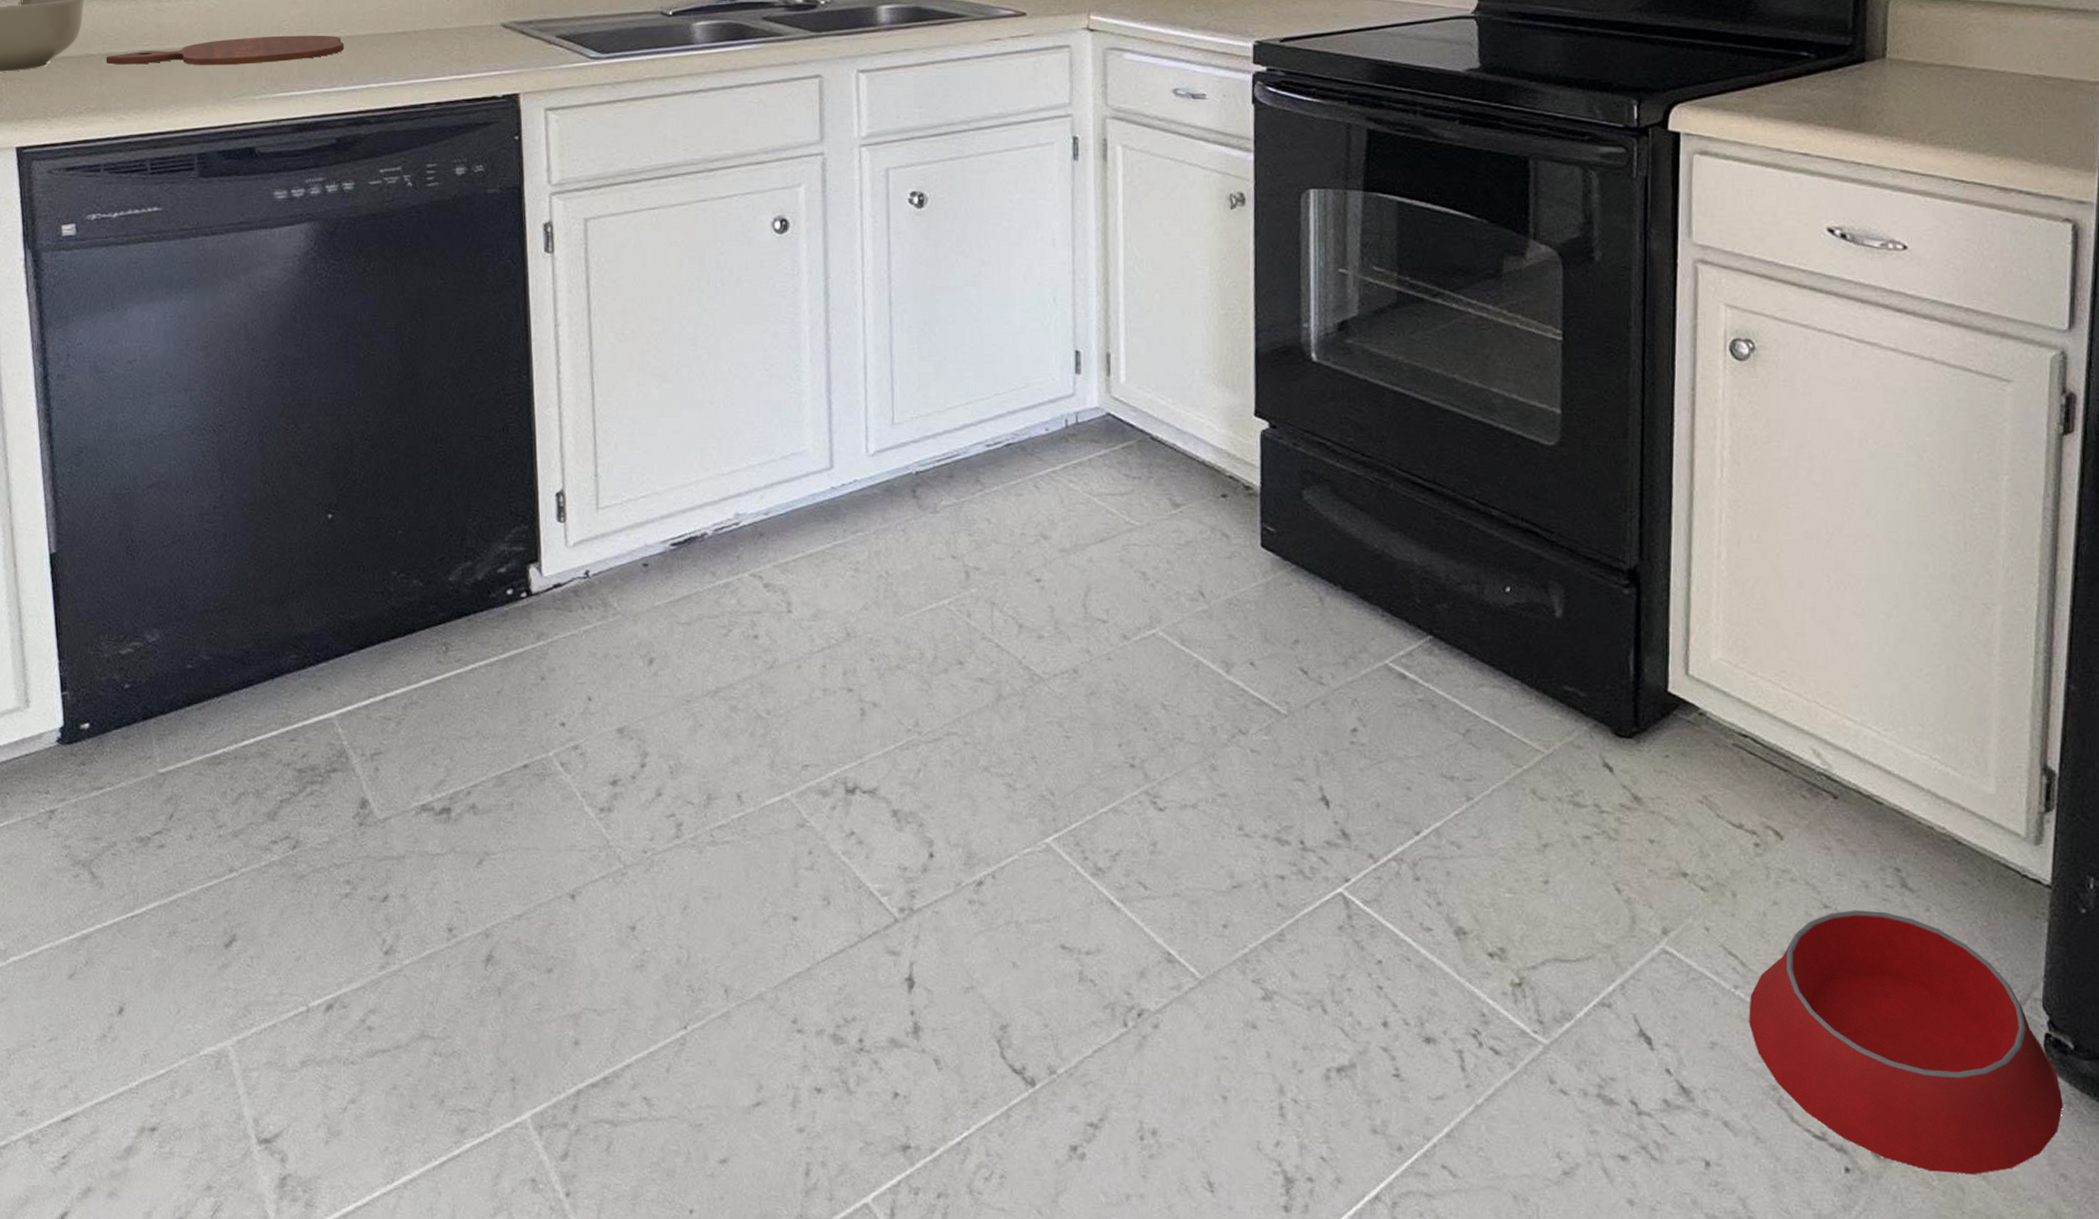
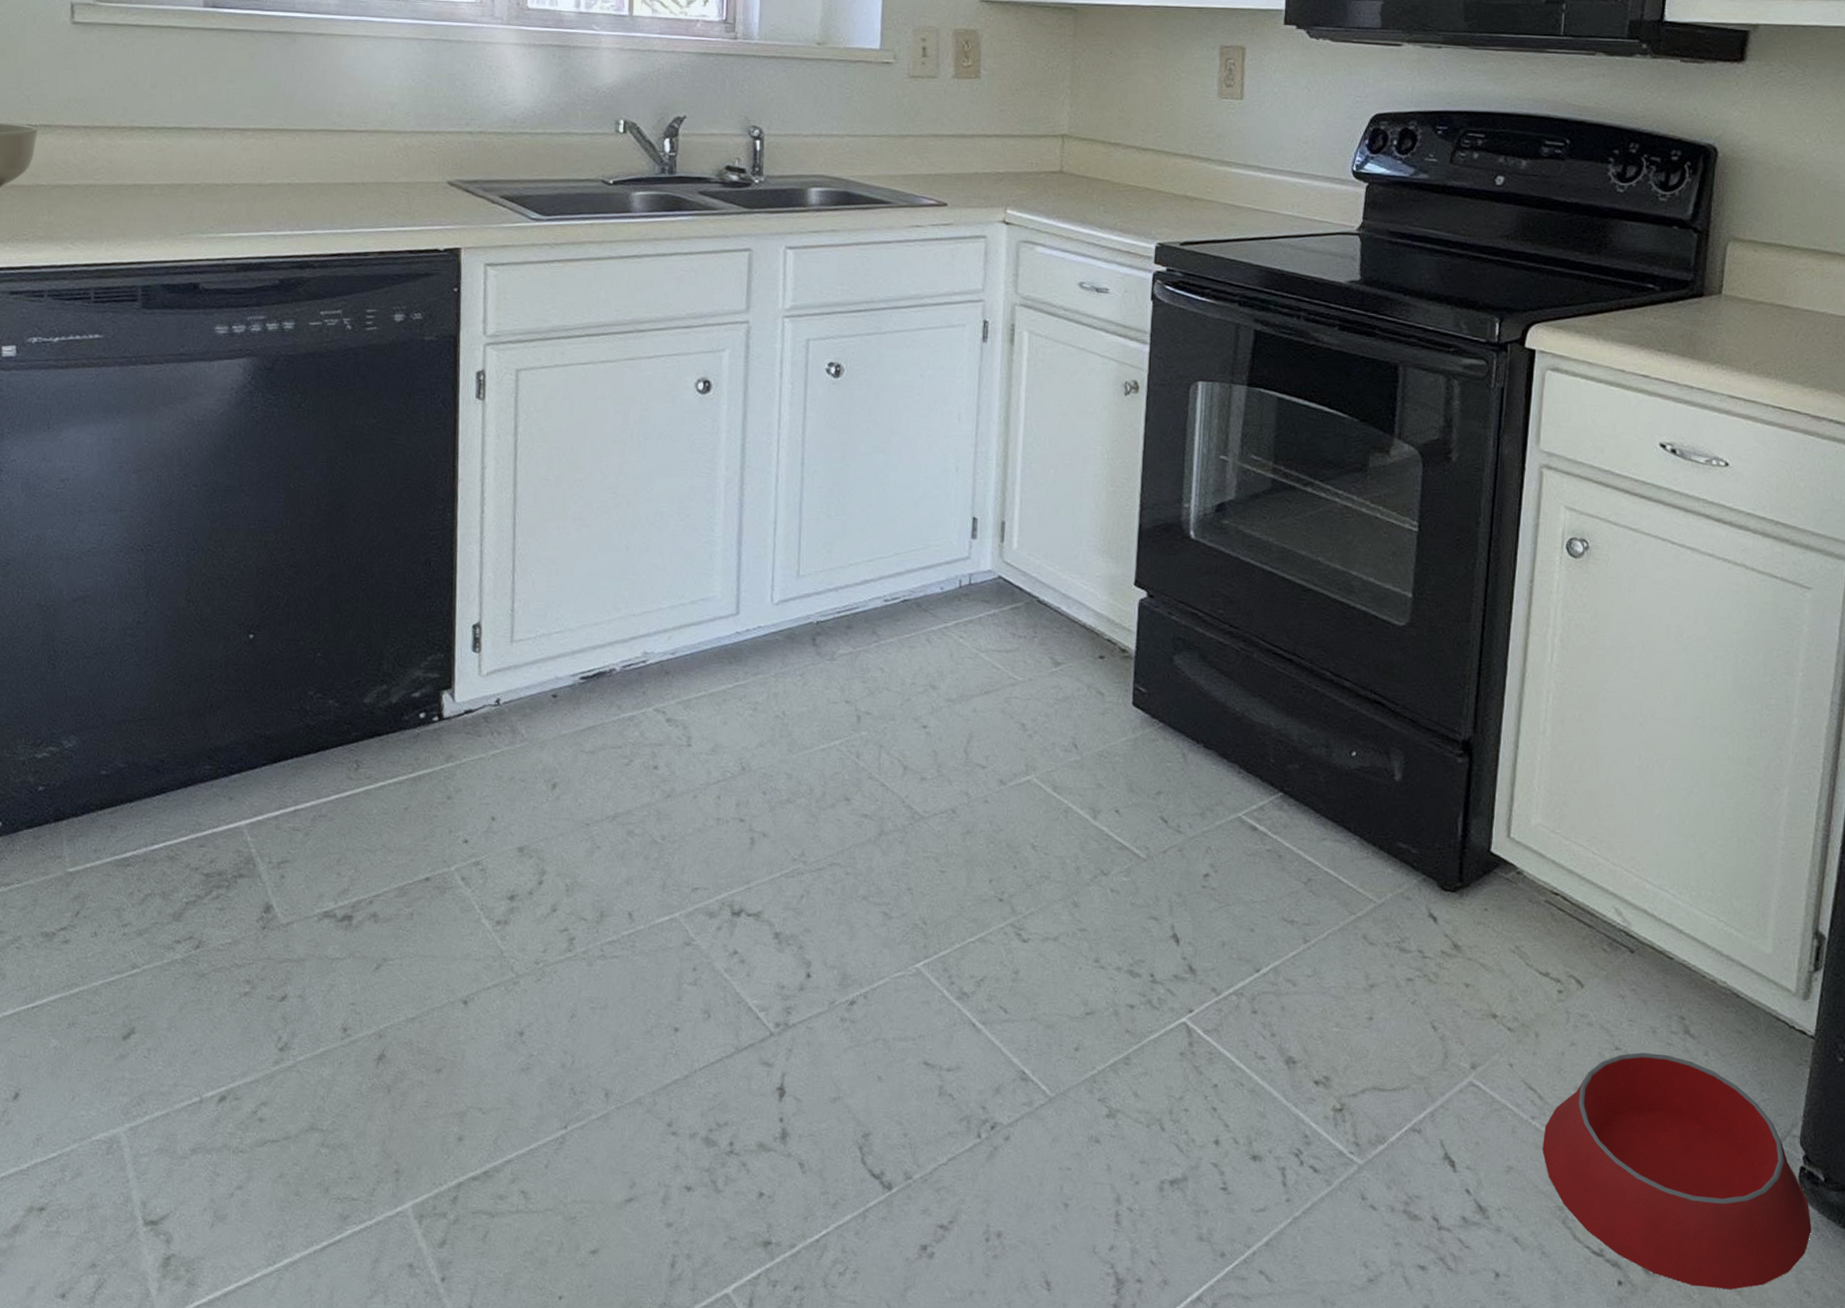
cutting board: present [106,35,345,66] -> none [56,178,293,204]

